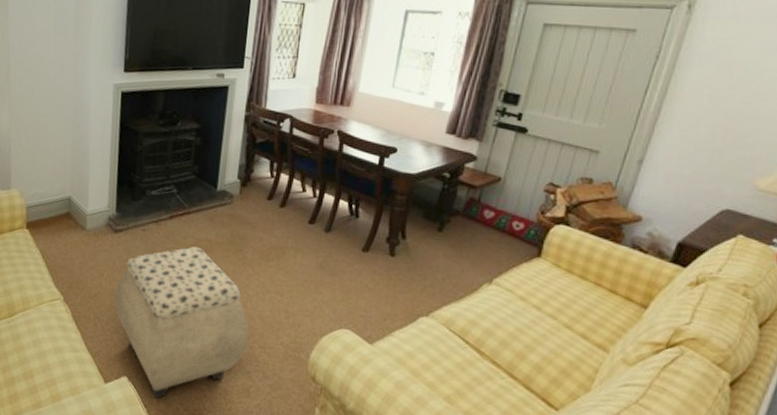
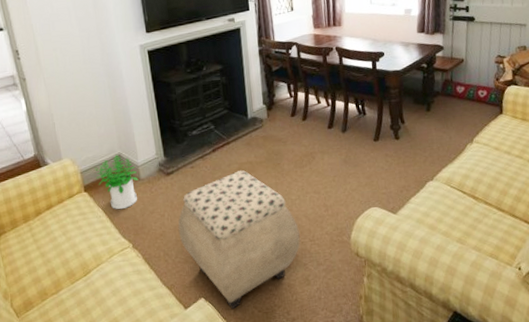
potted plant: none [40,197,84,257] -> present [94,155,139,210]

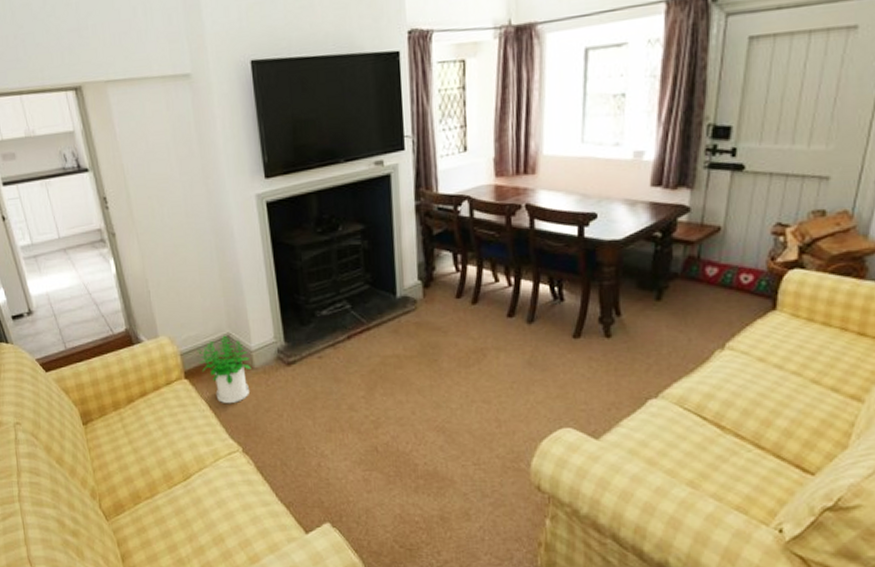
ottoman: present [178,170,301,310] -> none [299,366,460,541]

